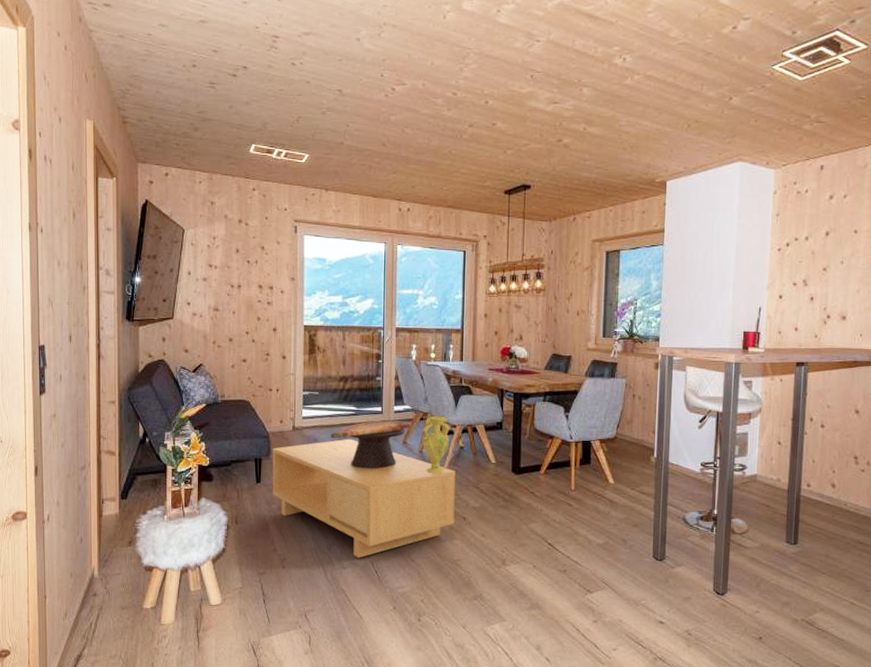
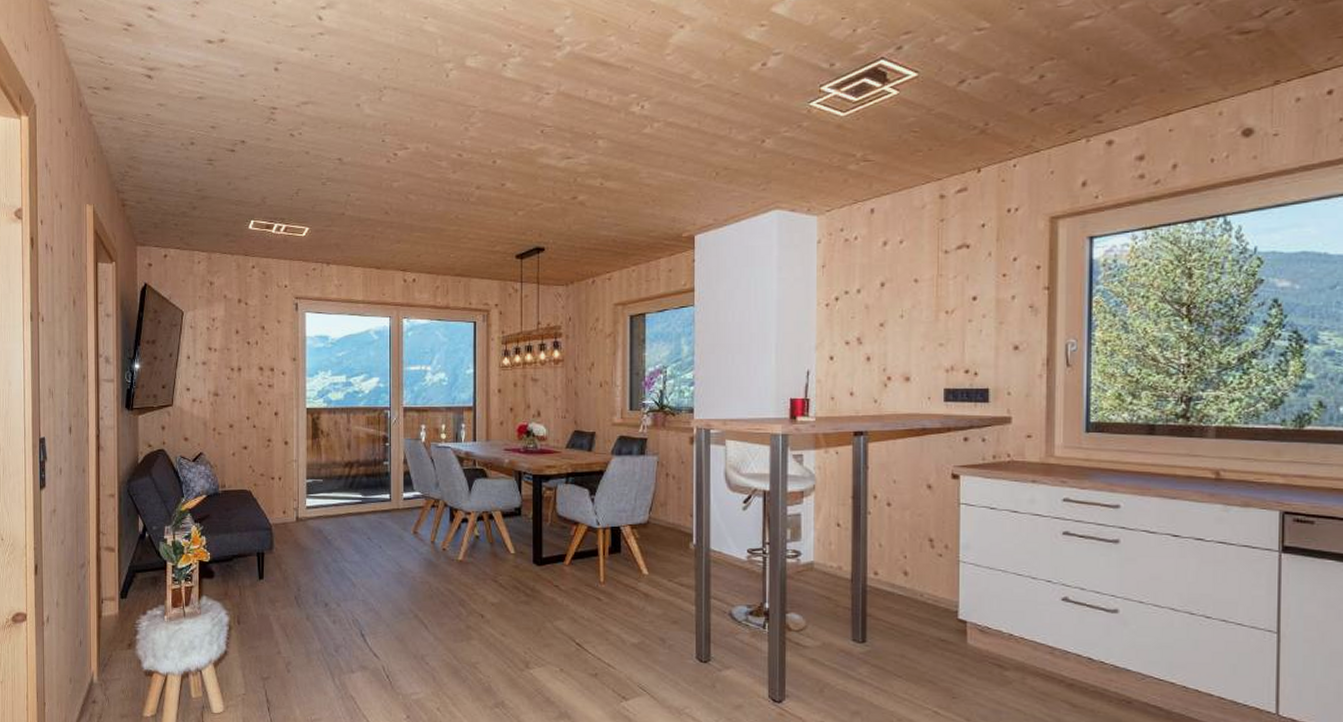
coffee table: present [272,438,456,558] -> none [275,529,471,661]
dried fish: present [331,419,411,469] -> none [336,507,422,563]
vase: present [422,416,450,473] -> none [433,503,464,566]

